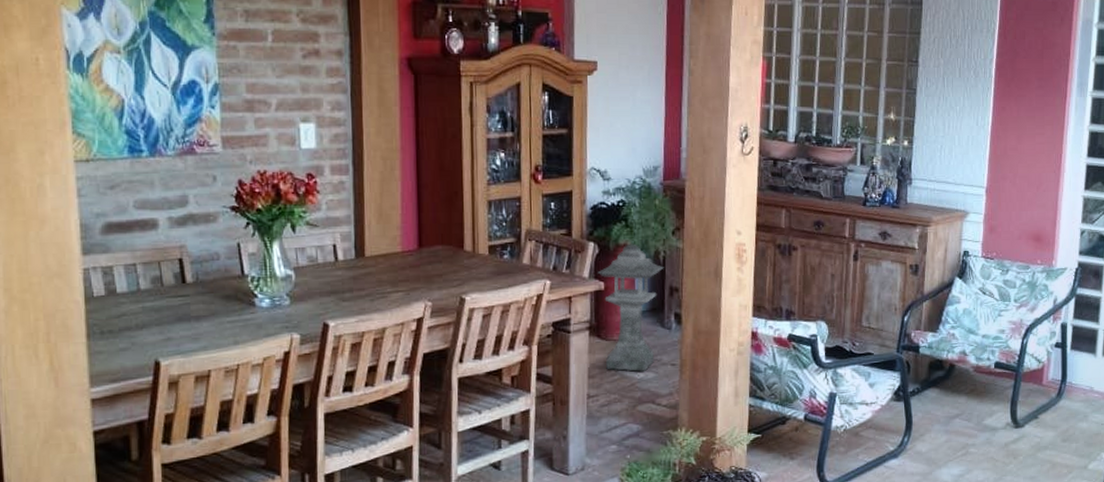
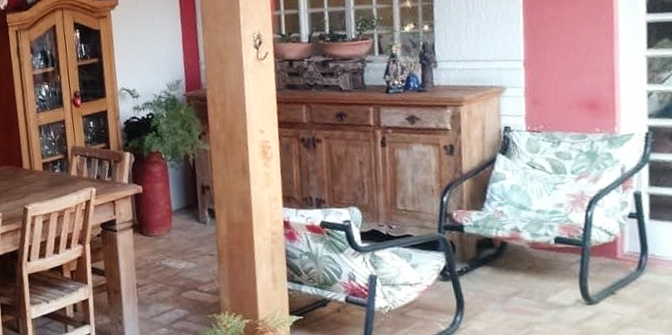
lantern: present [597,243,664,372] -> none [135,150,194,263]

